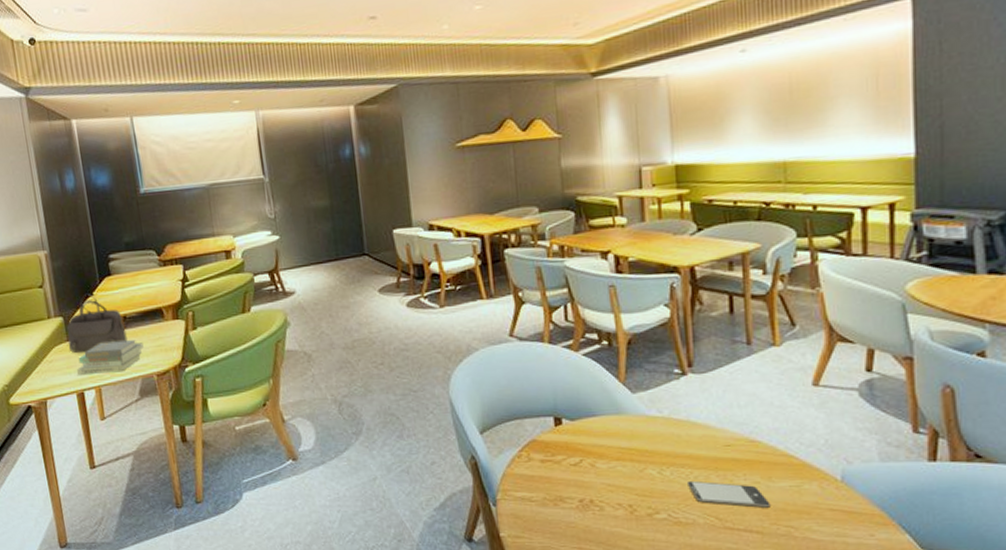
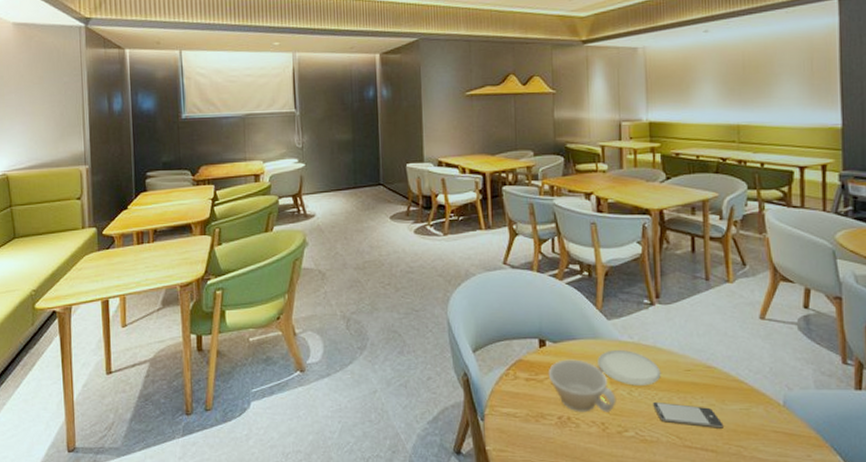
handbag: present [67,294,128,353] -> none [98,208,156,262]
books: present [76,340,144,375] -> none [103,252,170,283]
cup: none [565,437,645,495] -> present [548,359,617,413]
plate: none [622,426,696,464] -> present [597,350,661,386]

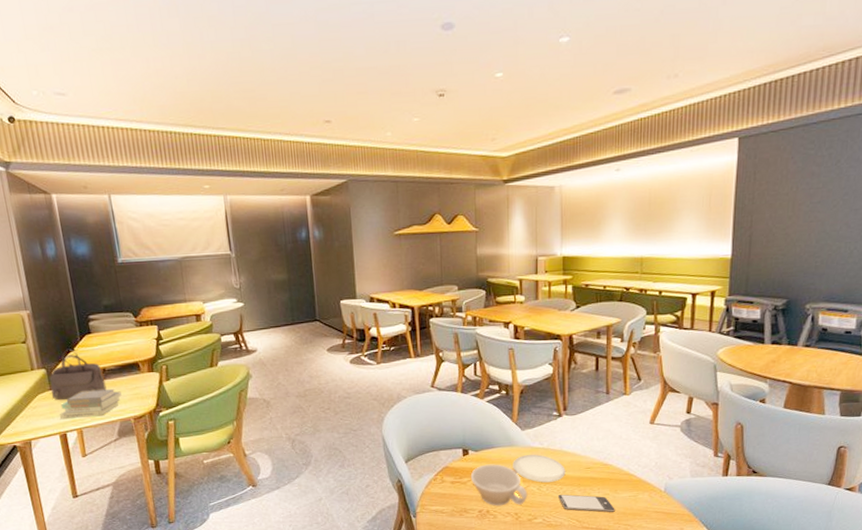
handbag: none [98,208,156,262] -> present [50,350,107,400]
books: none [103,252,170,283] -> present [59,389,122,419]

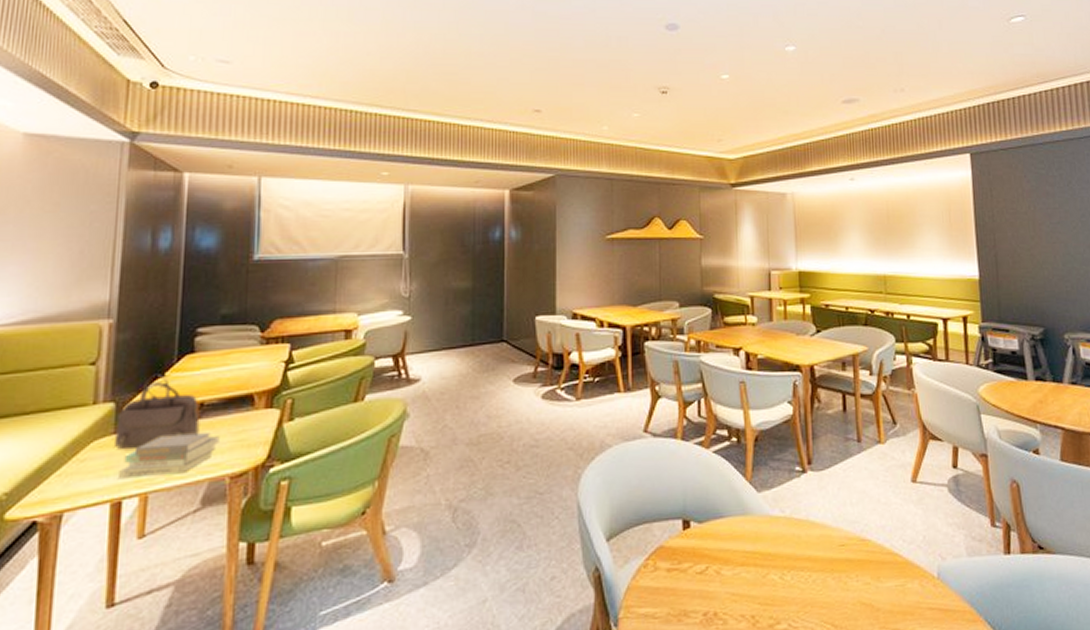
cup: present [470,464,528,506] -> none [692,541,768,606]
plate: present [513,454,566,483] -> none [747,526,814,568]
smartphone: present [558,494,615,513] -> none [807,584,880,612]

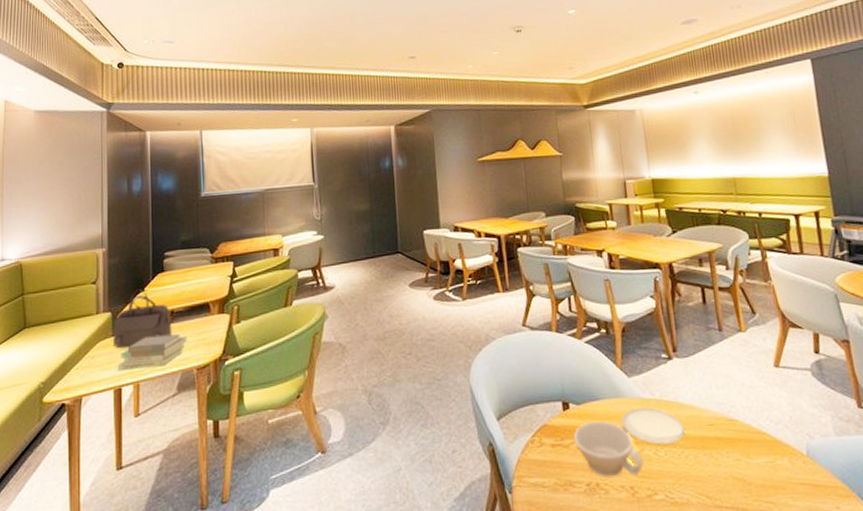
cup: none [692,541,768,606] -> present [573,420,644,477]
plate: none [747,526,814,568] -> present [621,408,685,445]

